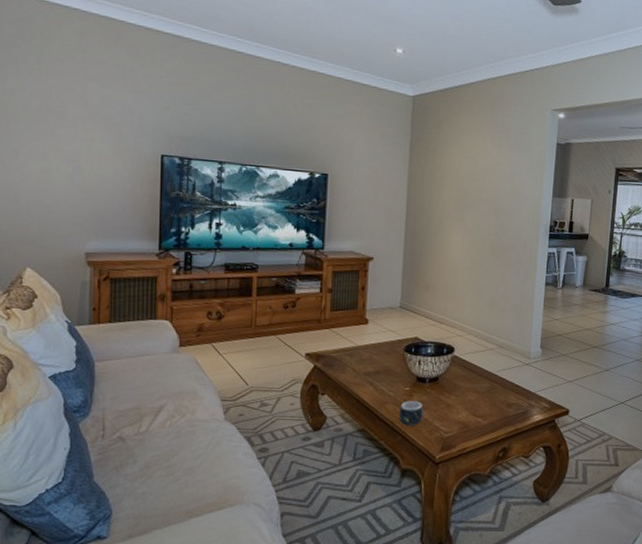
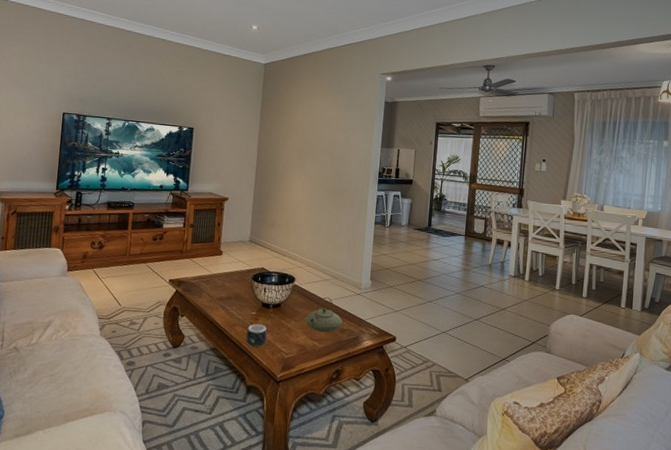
teapot: none [467,368,510,408] -> present [305,297,343,333]

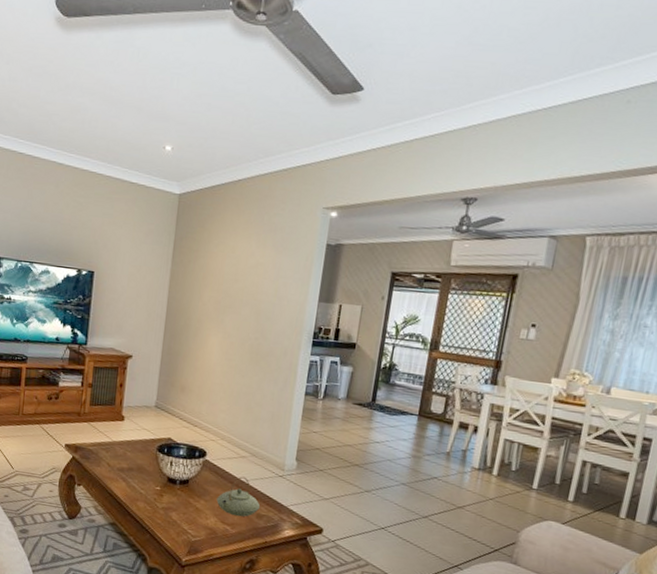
mug: present [246,324,267,347] -> none [148,500,173,526]

